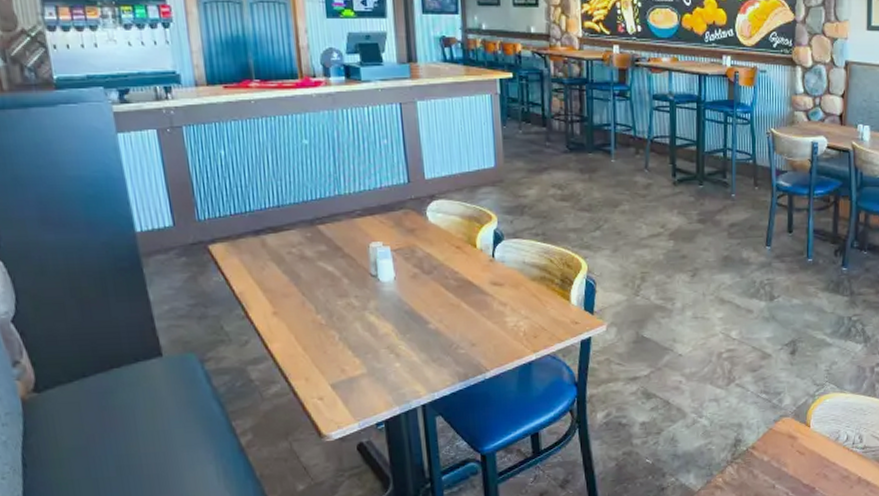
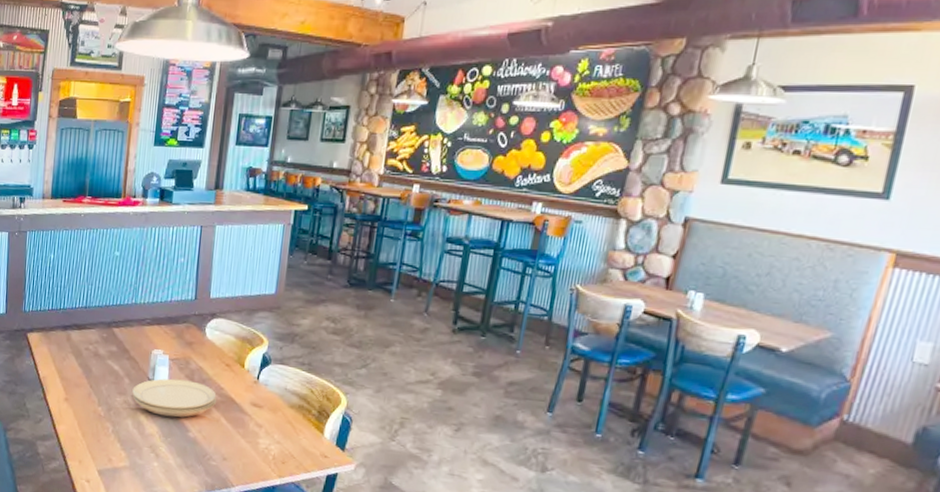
plate: none [354,270,454,312] -> present [132,378,217,418]

